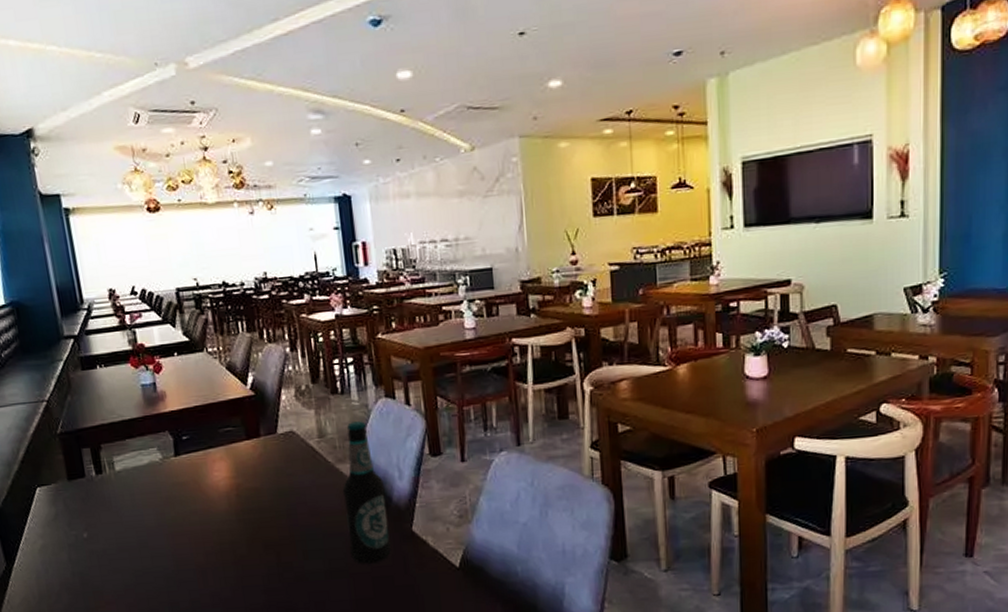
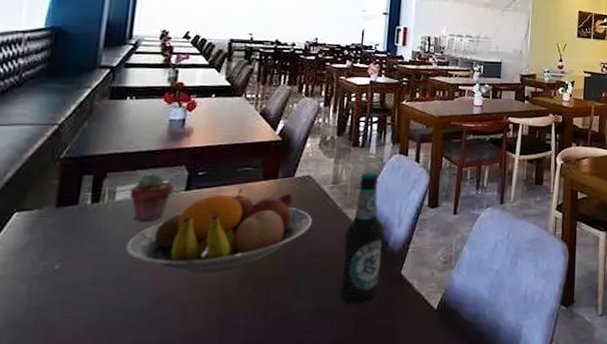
potted succulent: none [125,441,165,490] -> present [129,173,175,222]
fruit bowl: none [136,450,306,537] -> present [125,189,312,273]

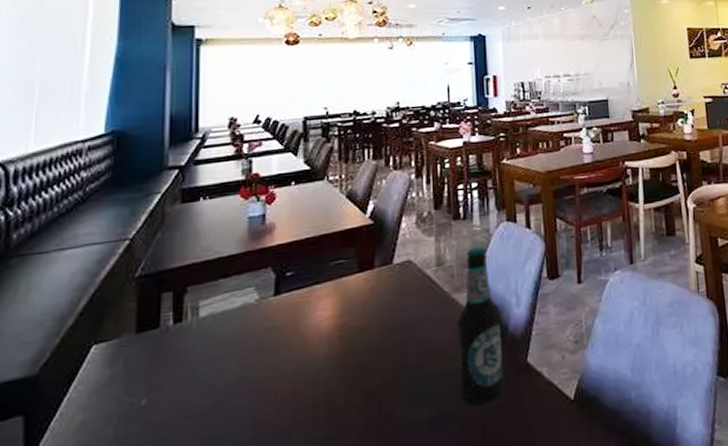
fruit bowl: present [125,189,312,273] -> none [216,284,419,391]
potted succulent: present [129,173,175,222] -> none [213,280,262,338]

